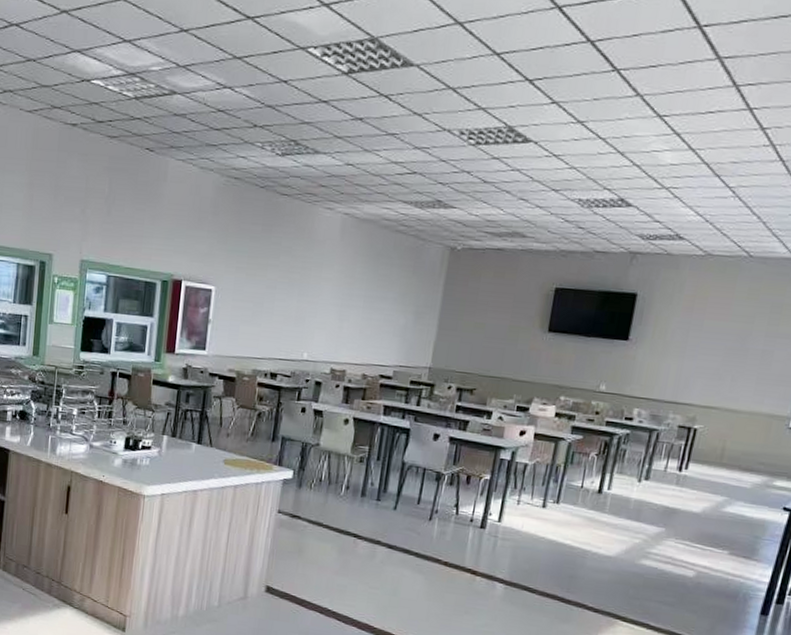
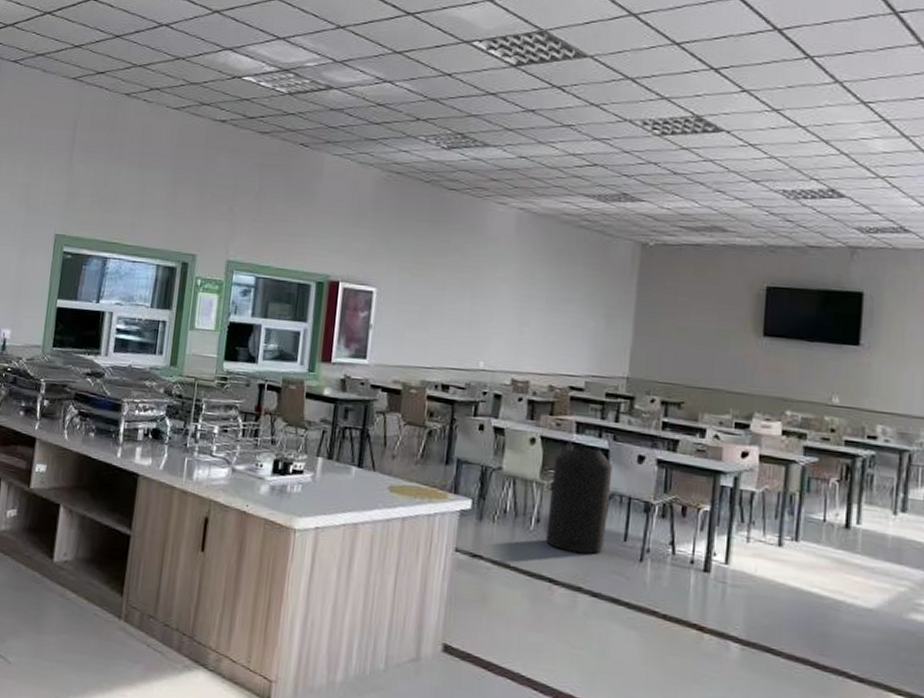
trash can: none [353,424,413,515] -> present [545,444,613,554]

